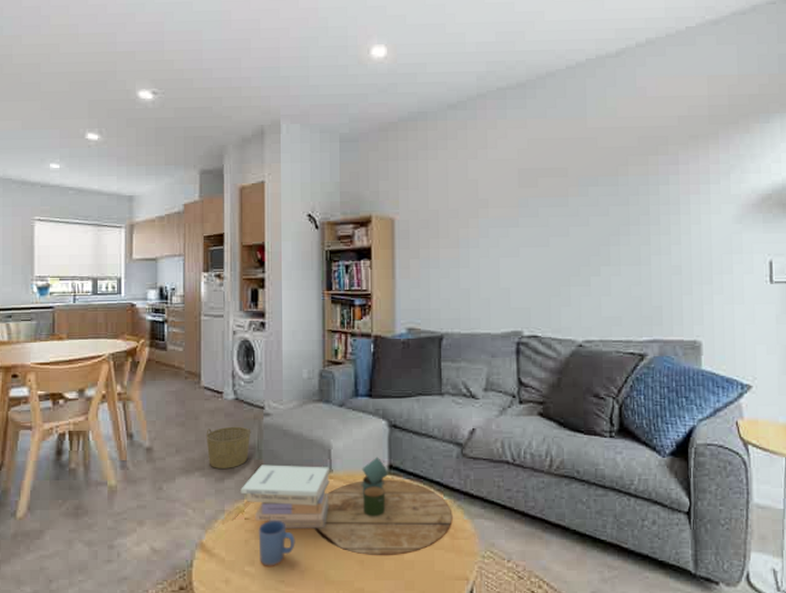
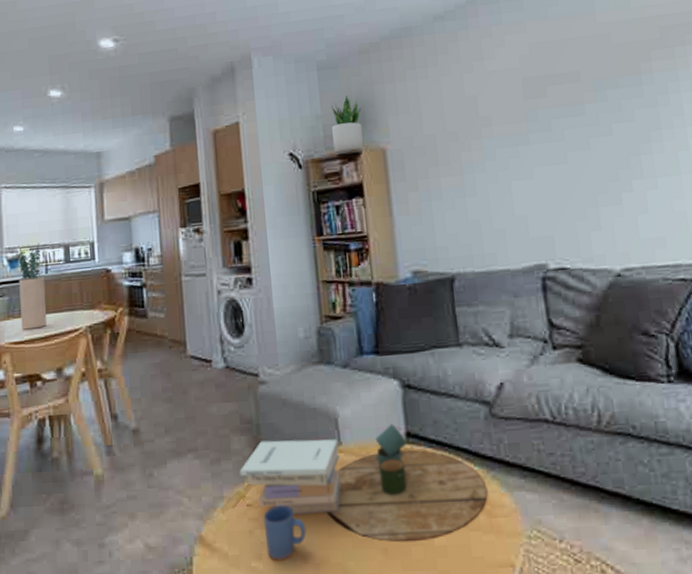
vase: none [47,274,72,352] -> present [18,243,47,330]
basket: present [206,426,251,470] -> none [196,398,246,450]
planter: none [347,168,377,223] -> present [331,96,364,158]

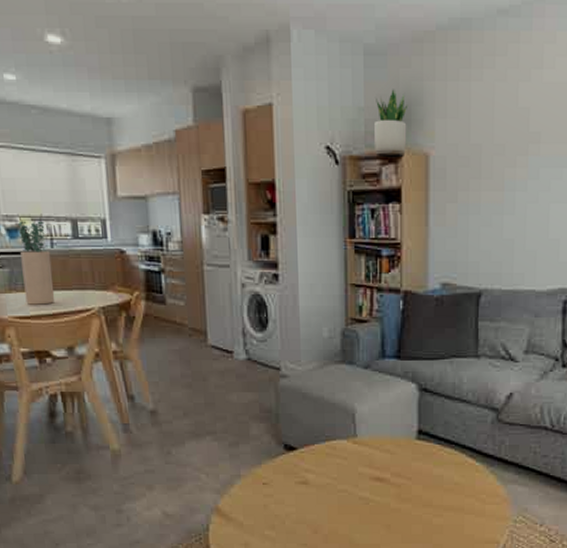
books: present [239,439,341,514] -> none [257,429,354,494]
mug: present [263,504,307,561] -> none [278,485,318,530]
decorative tray: present [326,423,487,542] -> none [337,421,485,520]

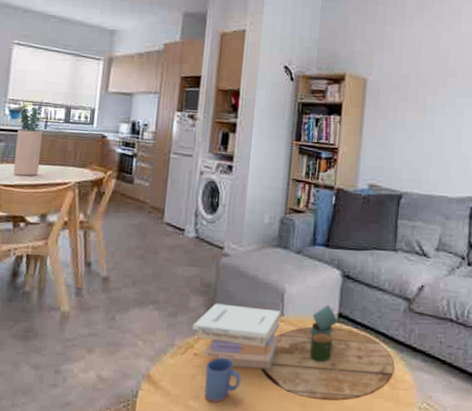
books: none [257,429,354,494] -> present [192,303,281,370]
mug: none [278,485,318,530] -> present [204,357,241,403]
decorative tray: none [337,421,485,520] -> present [260,304,395,401]
planter: present [373,89,409,158] -> none [323,27,354,80]

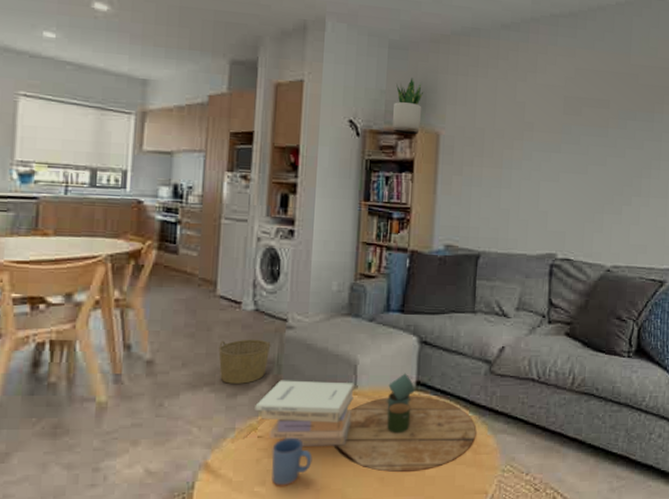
vase: present [13,100,44,176] -> none [27,161,63,250]
basket: none [163,263,209,305] -> present [218,339,271,385]
planter: none [323,27,354,80] -> present [392,78,424,135]

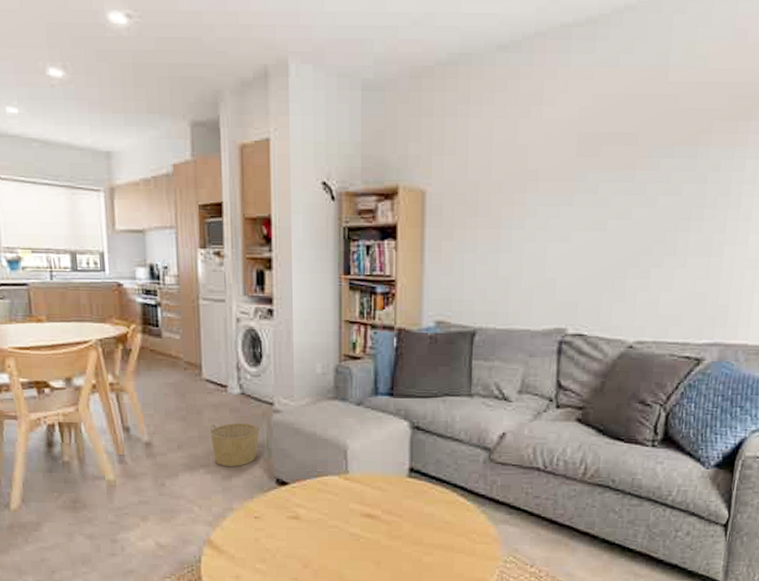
books: present [255,380,354,446] -> none [249,463,345,529]
mug: present [271,437,313,486] -> none [269,519,309,564]
decorative tray: present [333,373,477,472] -> none [328,459,476,557]
planter: present [392,78,424,135] -> none [370,125,406,195]

